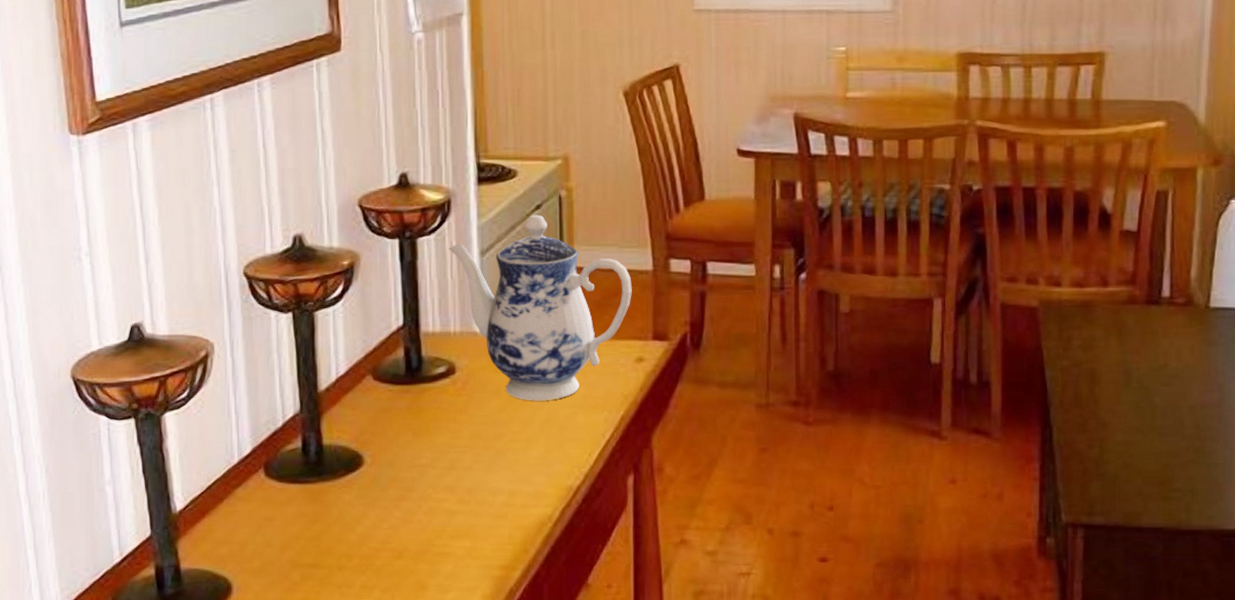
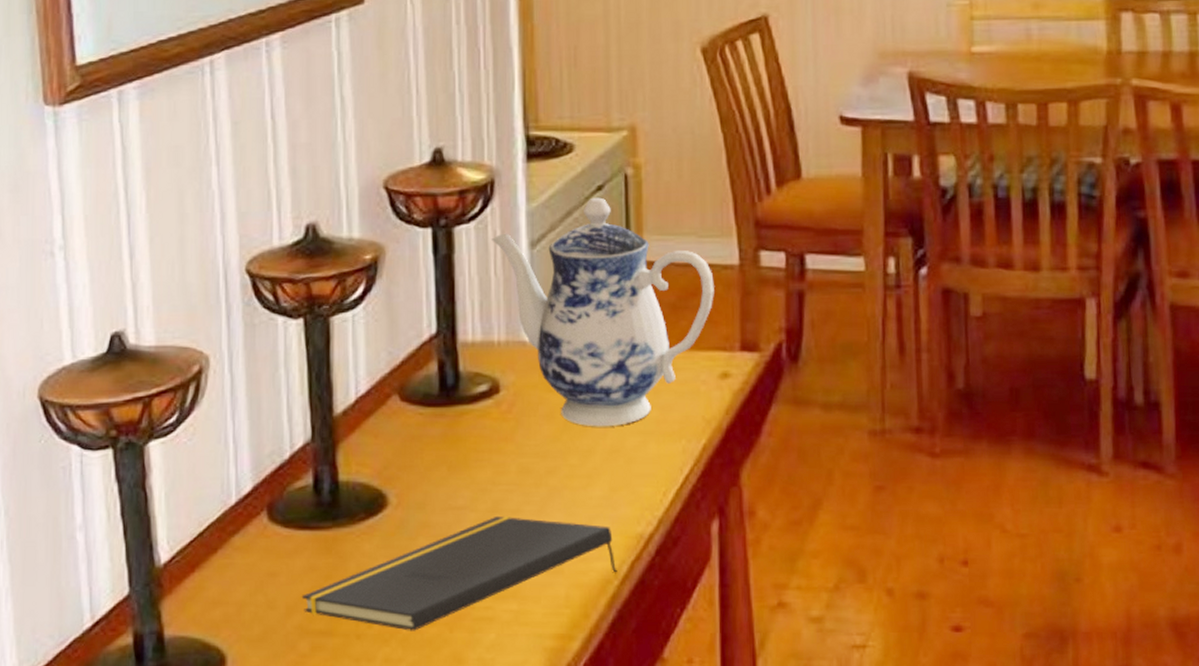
notepad: none [293,472,551,564] -> present [301,515,617,631]

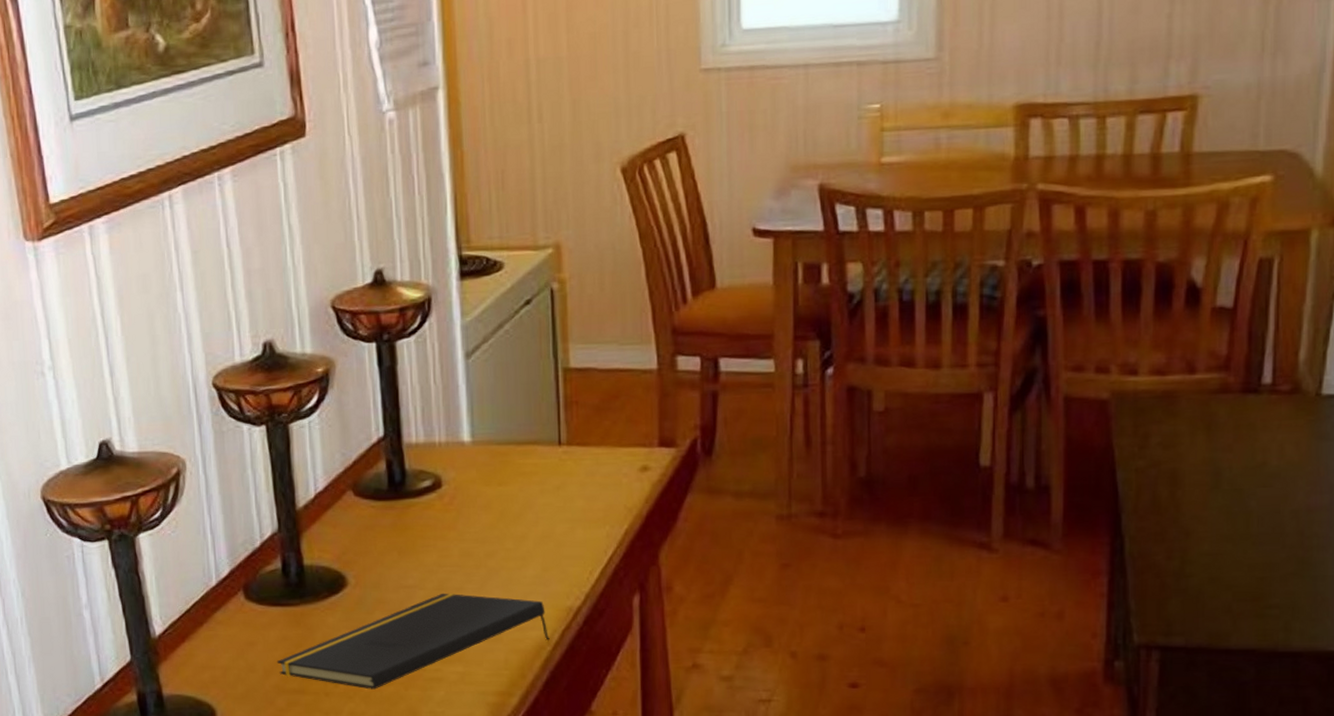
teapot: present [491,197,714,427] -> none [430,311,635,516]

